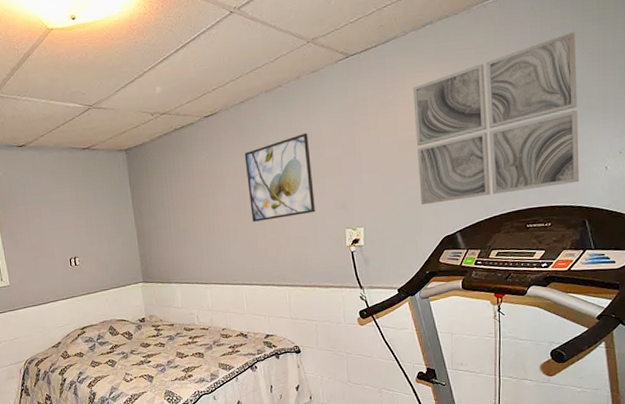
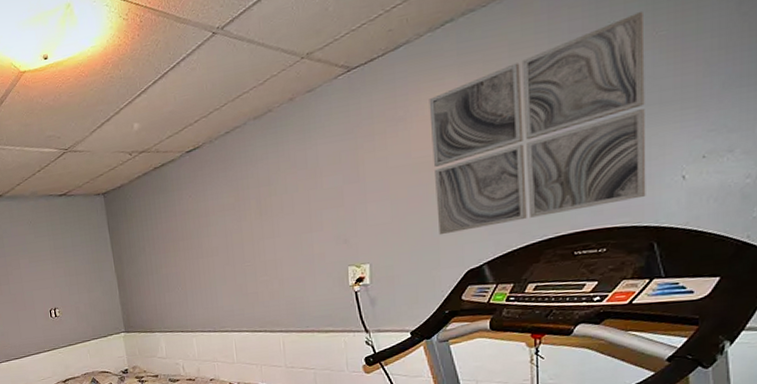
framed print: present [244,132,315,223] -> none [231,161,312,264]

